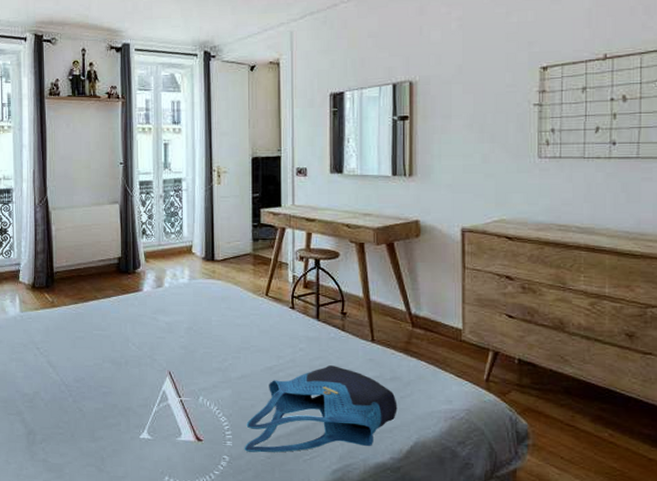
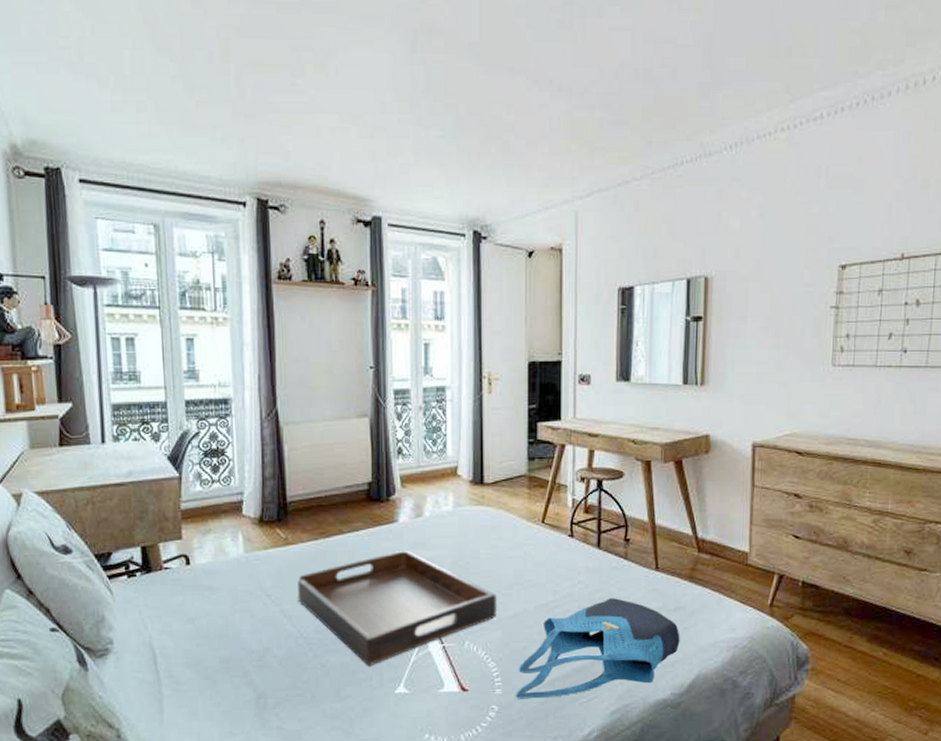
serving tray: none [60,315,227,413] -> present [297,550,497,666]

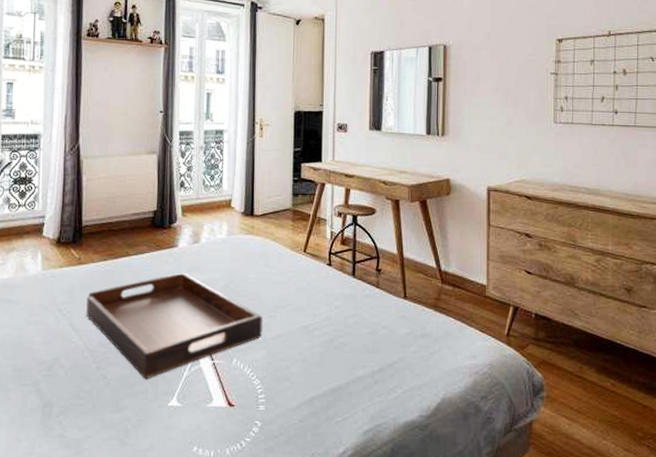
tote bag: present [515,598,680,699] -> none [277,323,427,416]

